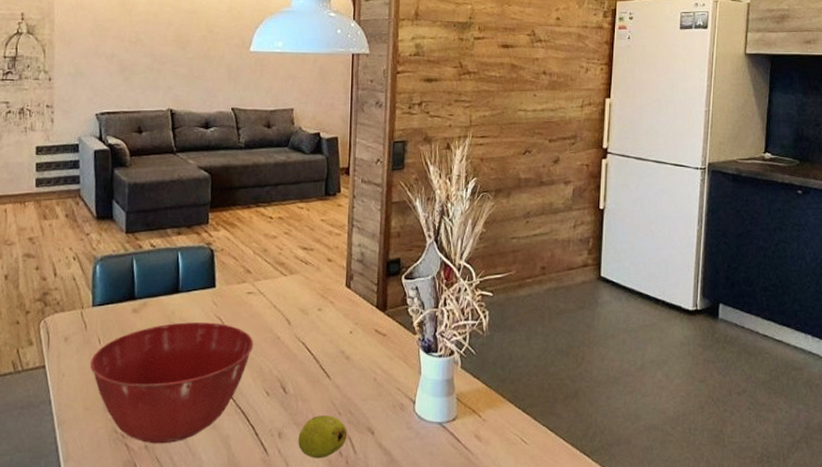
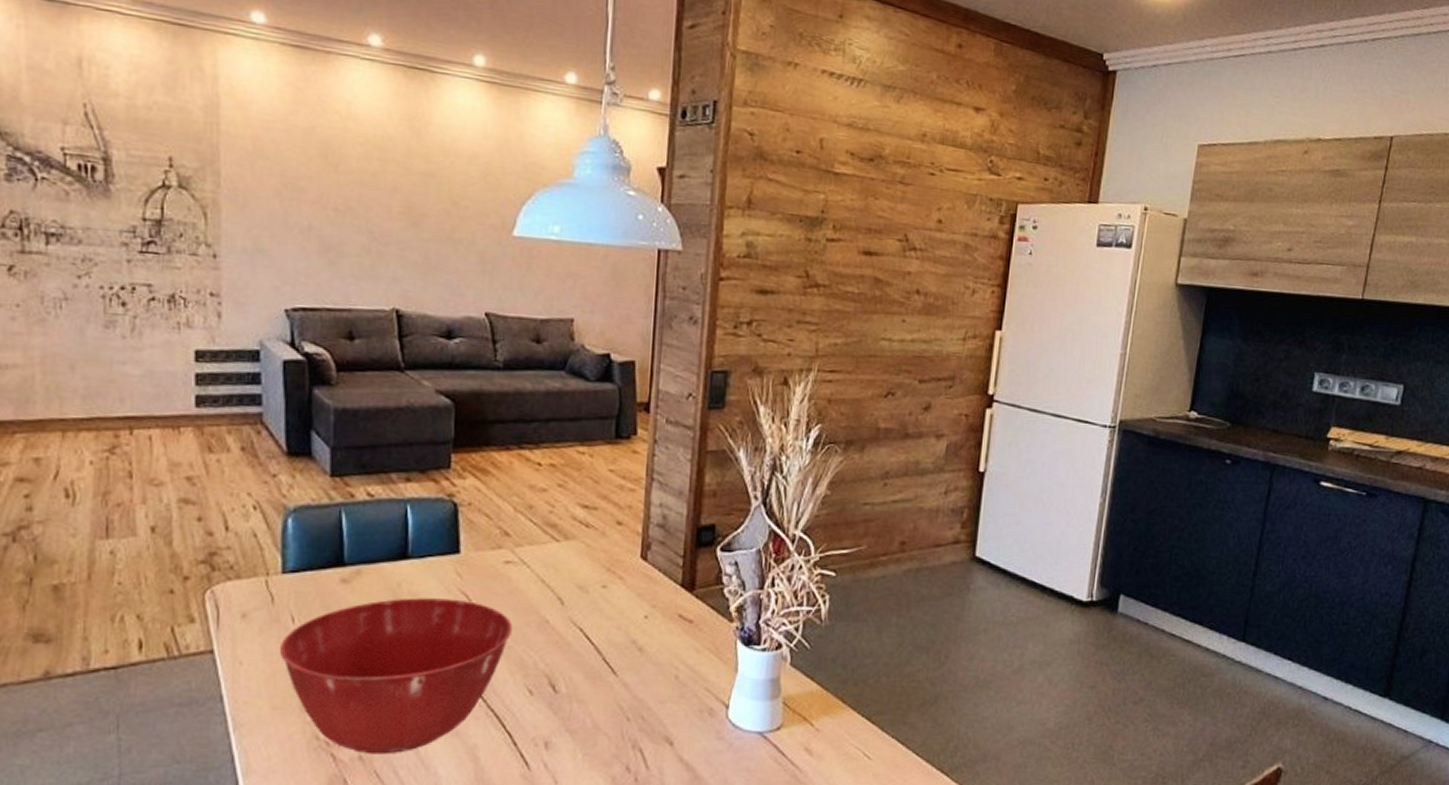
fruit: present [298,416,347,459] -> none [571,721,638,775]

